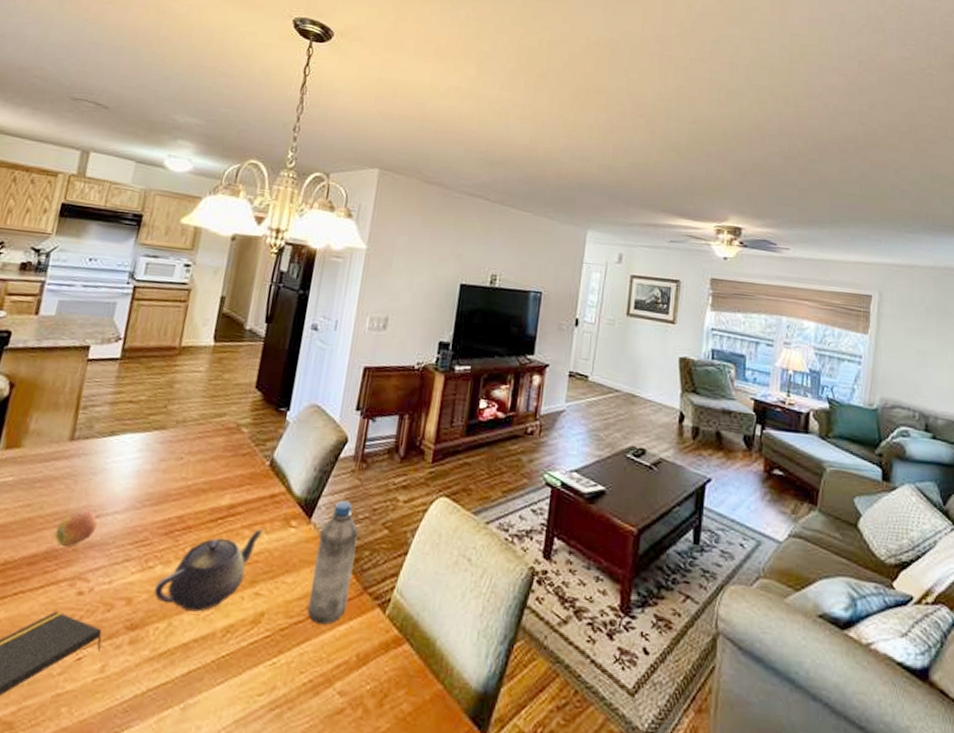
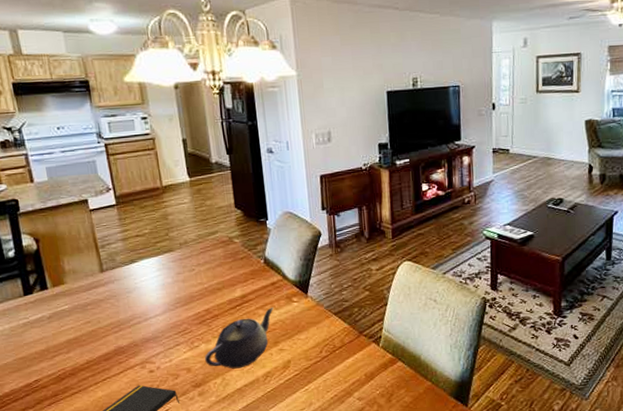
apple: present [54,510,99,548] -> none [116,317,146,345]
water bottle: present [307,500,358,625] -> none [317,277,350,361]

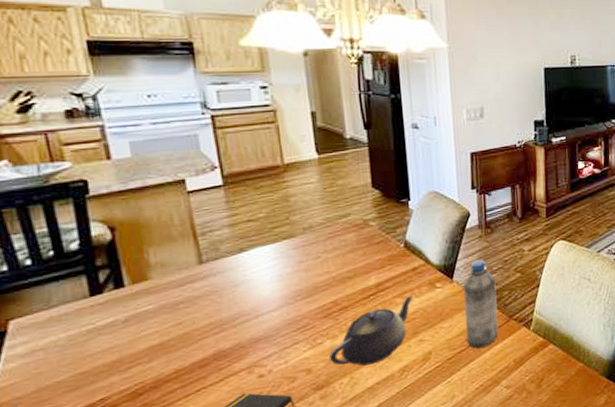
water bottle: none [317,277,350,361] -> present [464,259,499,349]

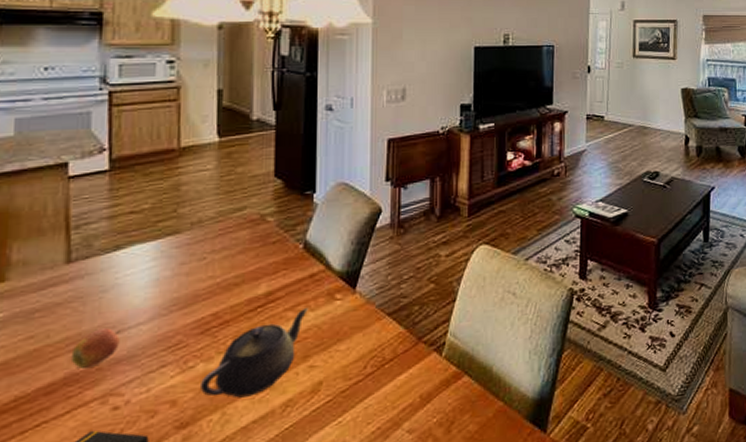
apple: none [216,315,256,347] -> present [70,328,120,369]
water bottle: present [464,259,499,349] -> none [365,265,405,379]

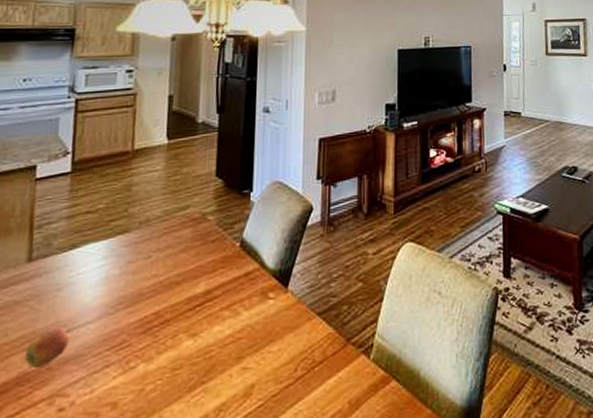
teapot: present [199,307,308,398] -> none [139,306,243,401]

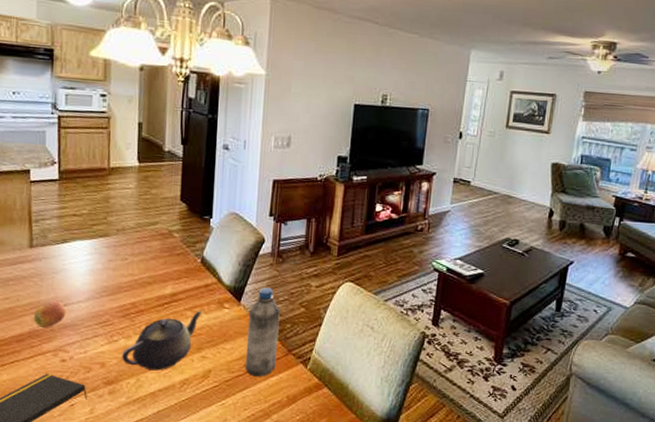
teapot: none [139,306,243,401] -> present [121,310,203,371]
water bottle: none [296,263,334,383] -> present [245,287,280,377]

